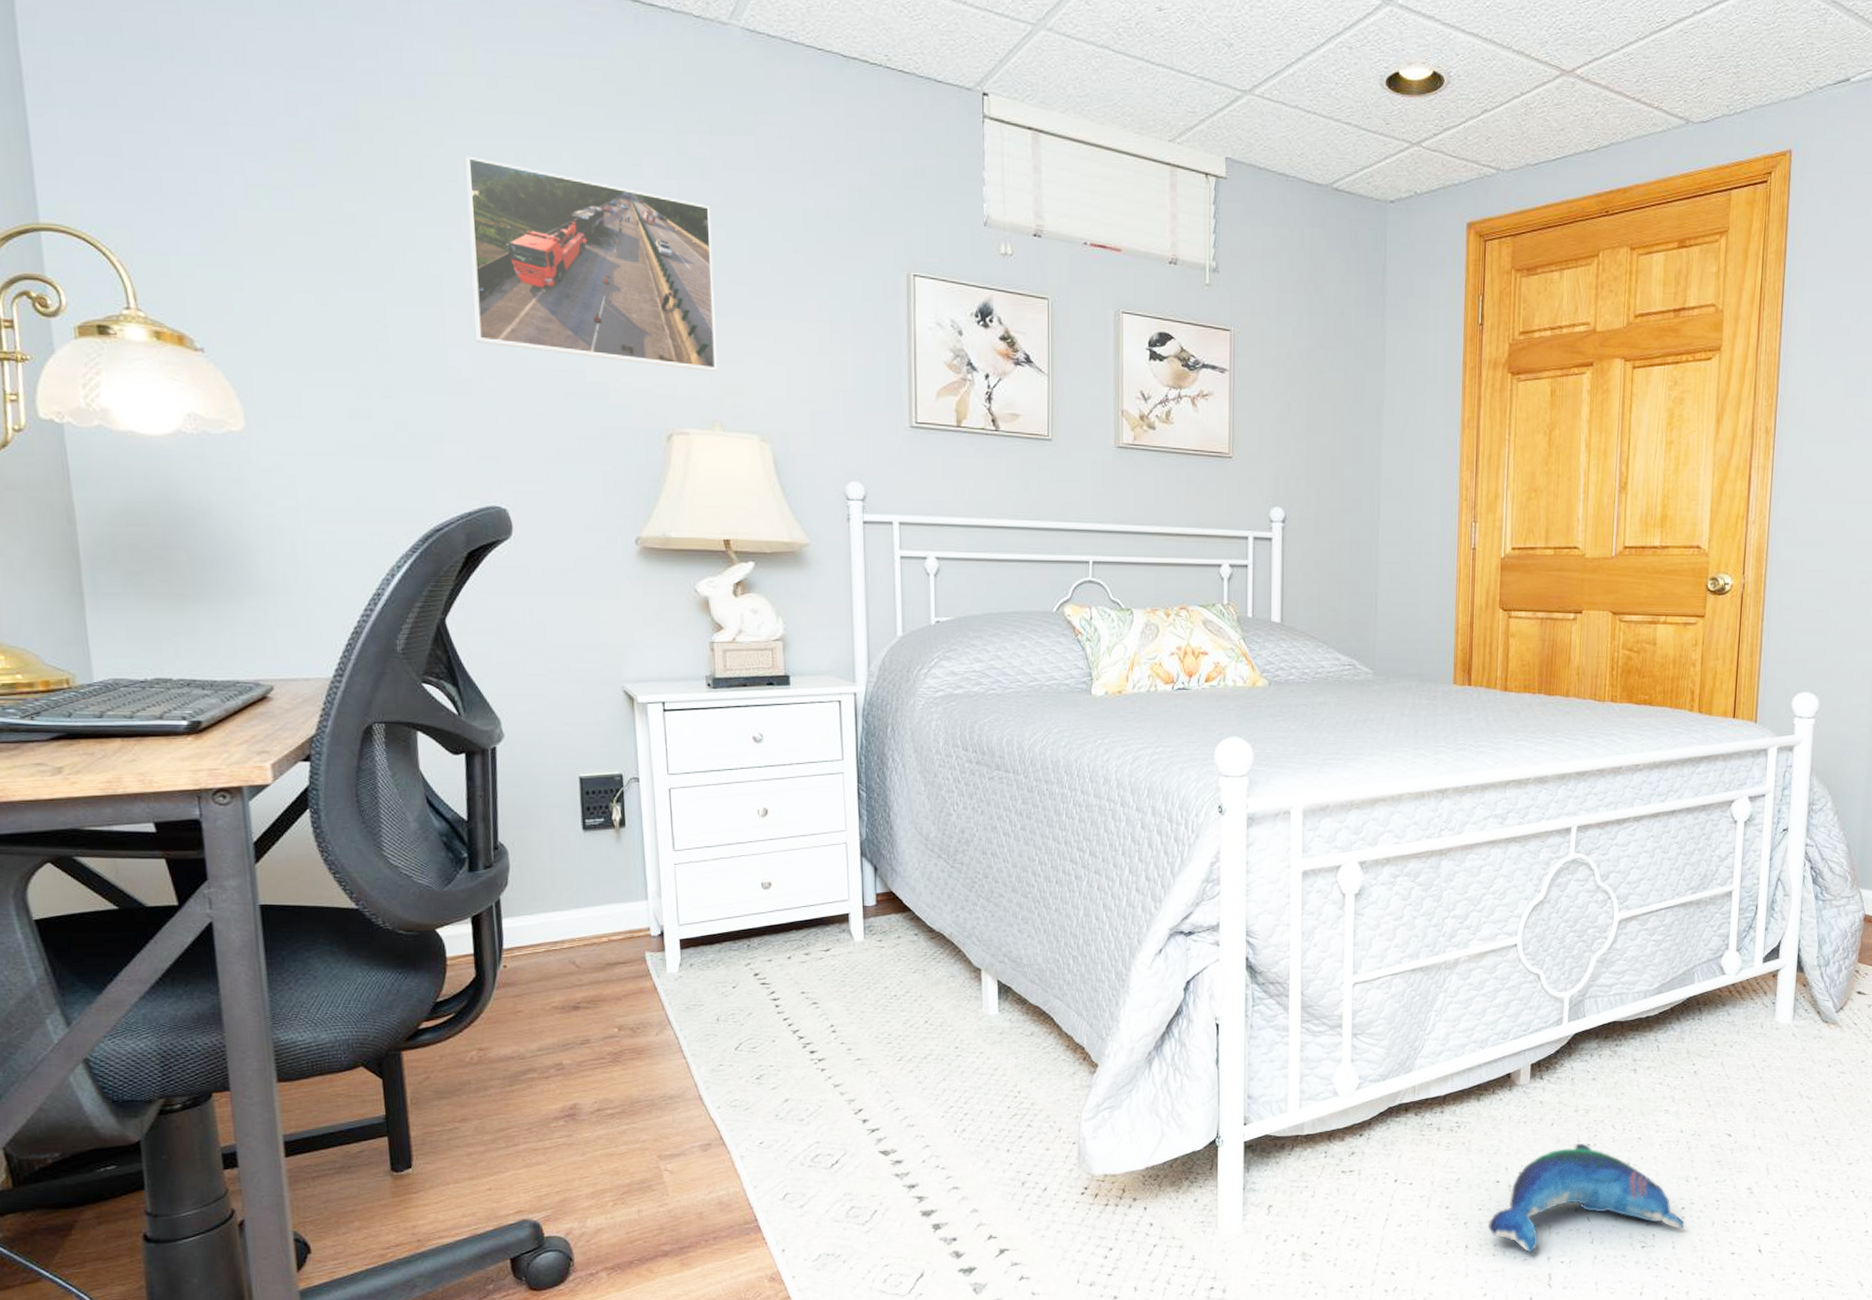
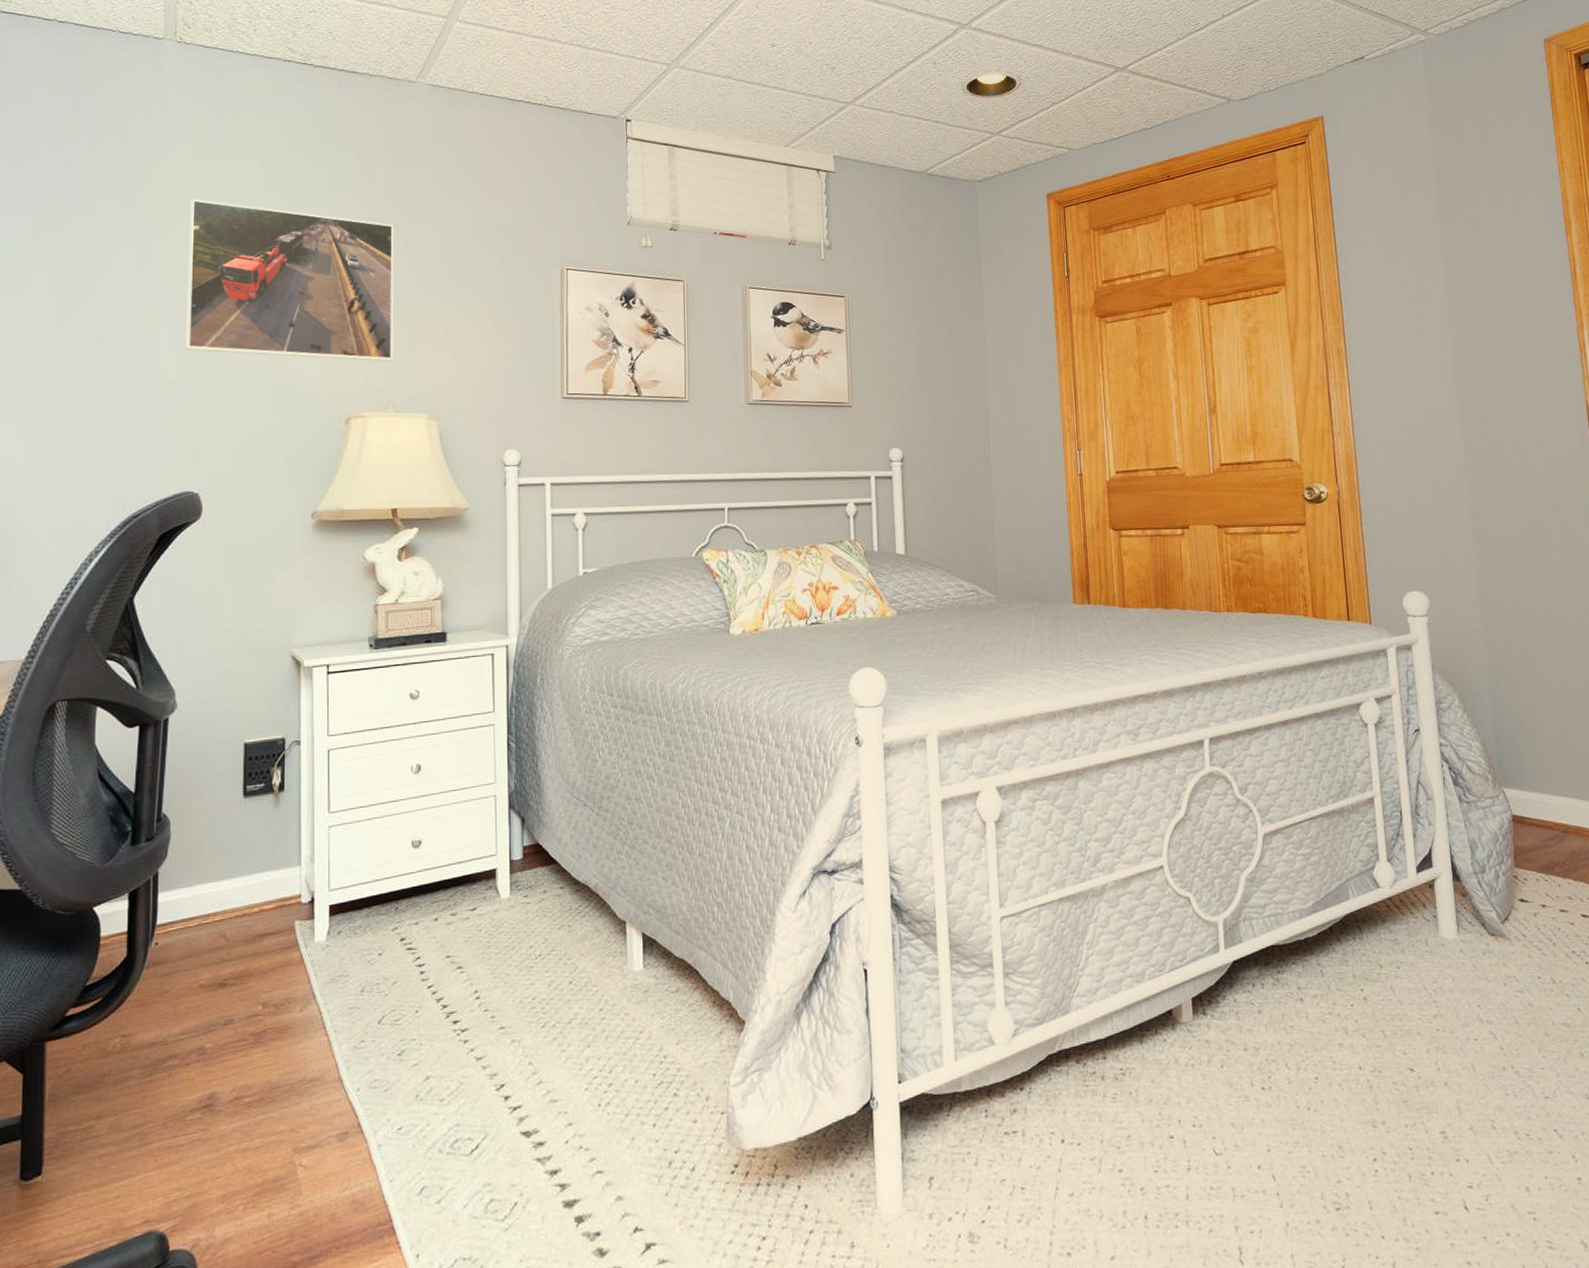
plush toy: present [1487,1142,1685,1253] -> none [1166,1086,1379,1222]

